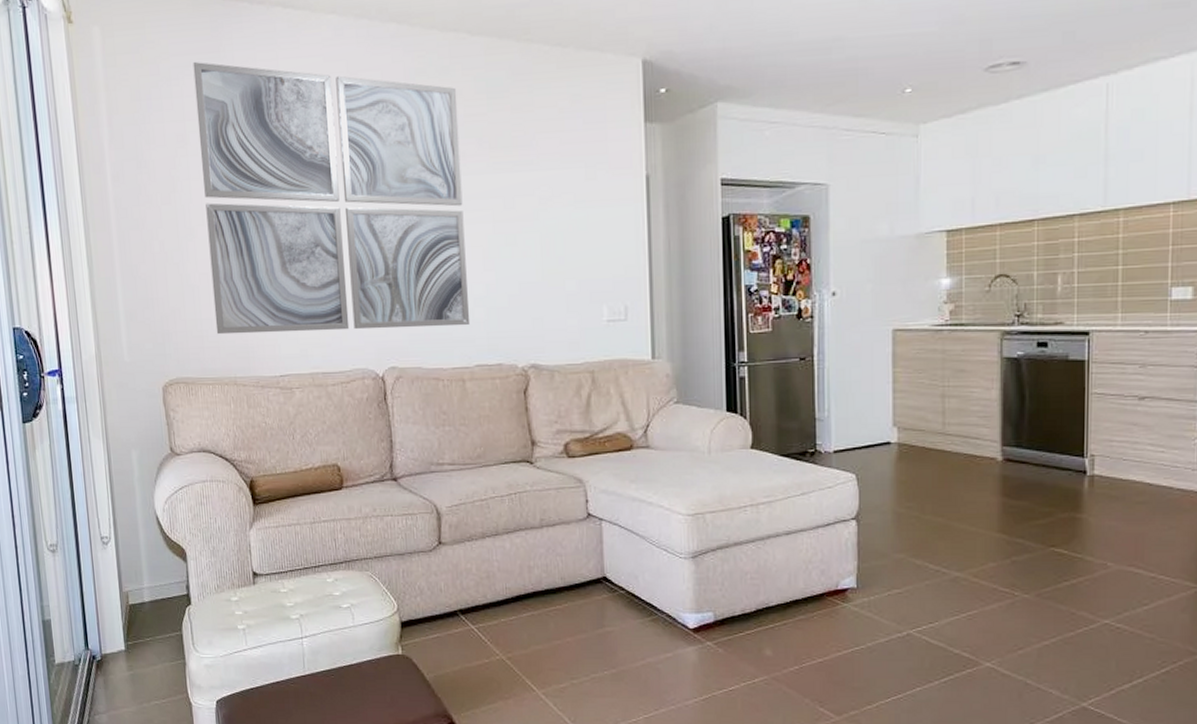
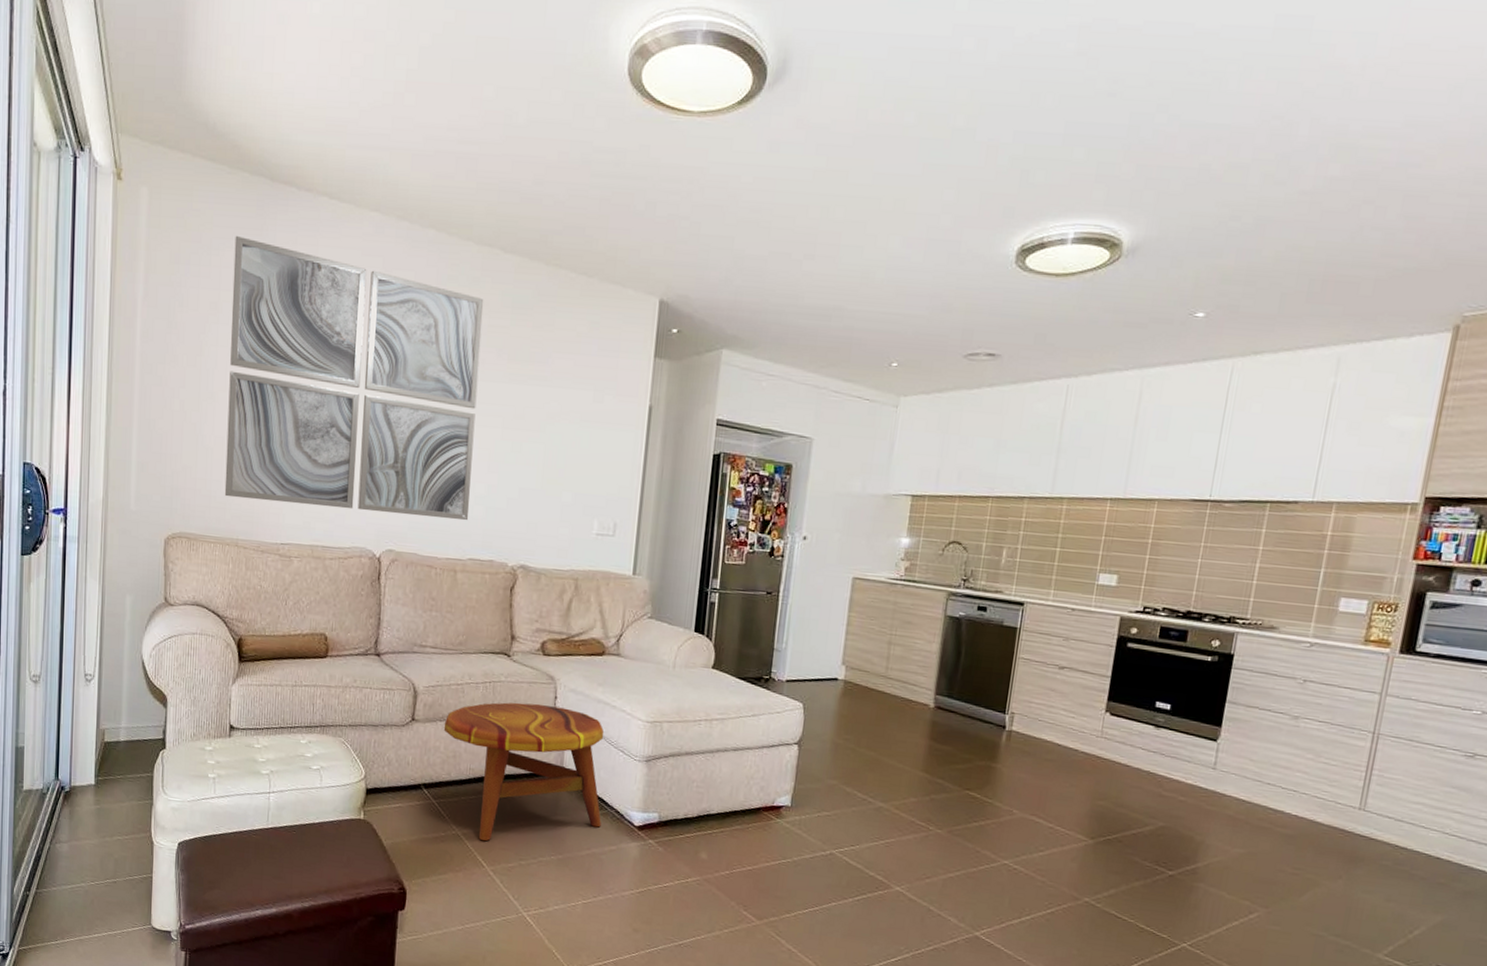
side table: none [472,511,653,664] -> present [443,702,604,841]

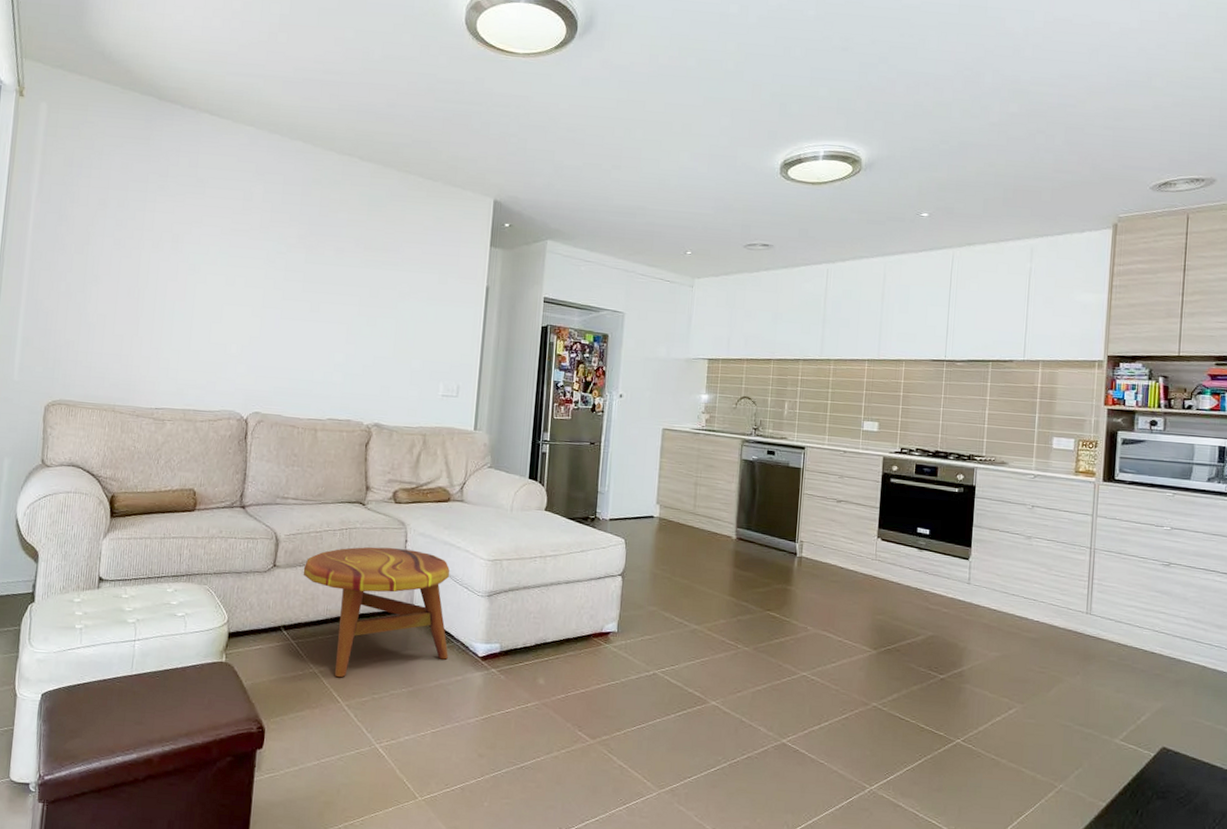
wall art: present [224,236,484,521] -> none [104,144,344,386]

